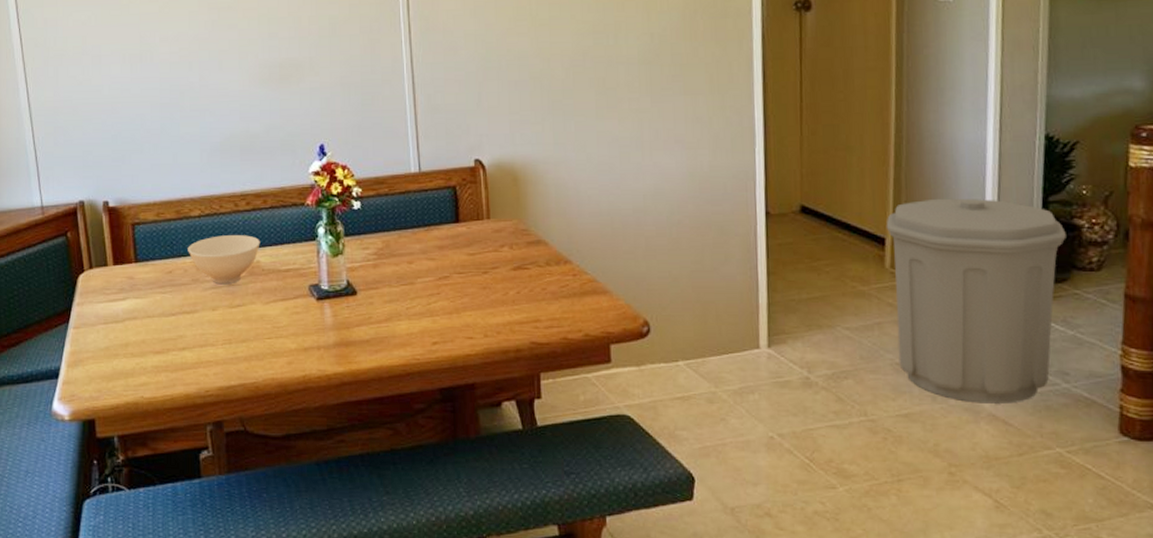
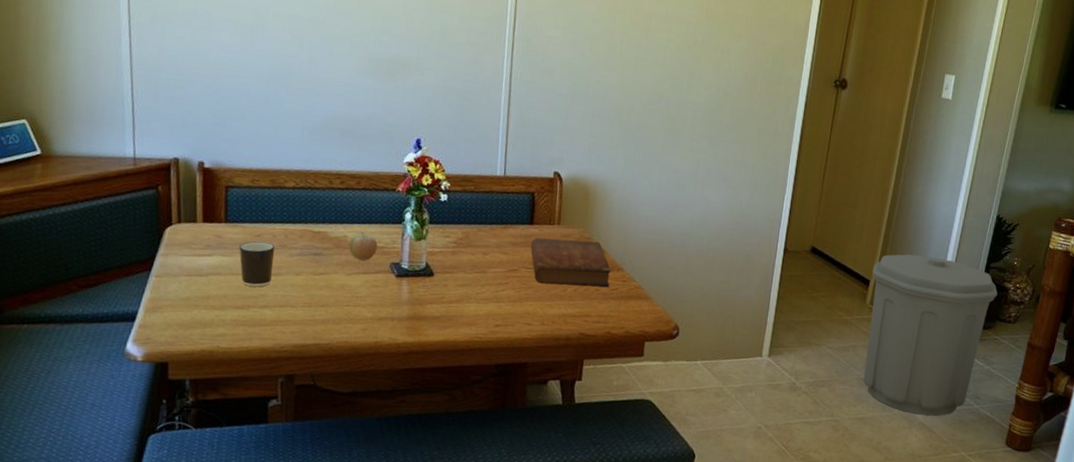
mug: none [152,277,189,328] -> present [239,241,275,287]
bowl: present [188,235,260,285] -> none [278,208,350,253]
fruit: none [263,254,293,285] -> present [349,231,378,260]
bible: none [459,233,558,289] -> present [530,237,611,287]

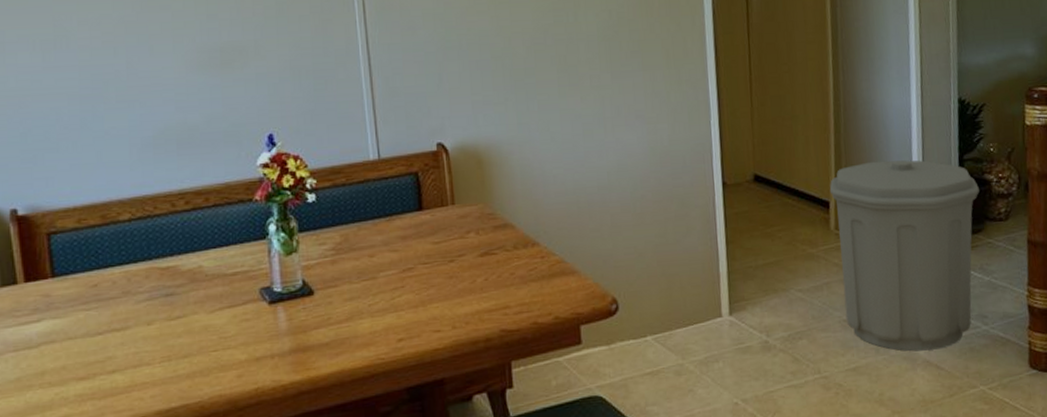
mug: present [239,241,275,287] -> none [73,291,119,350]
fruit: present [349,231,378,260] -> none [207,257,241,292]
bible: present [530,237,611,287] -> none [423,216,526,279]

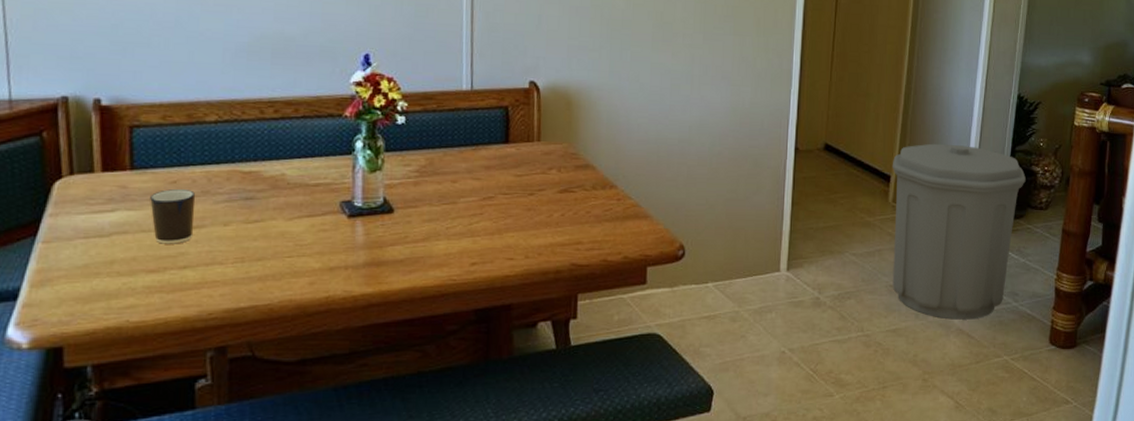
mug: none [73,291,119,350] -> present [150,188,196,244]

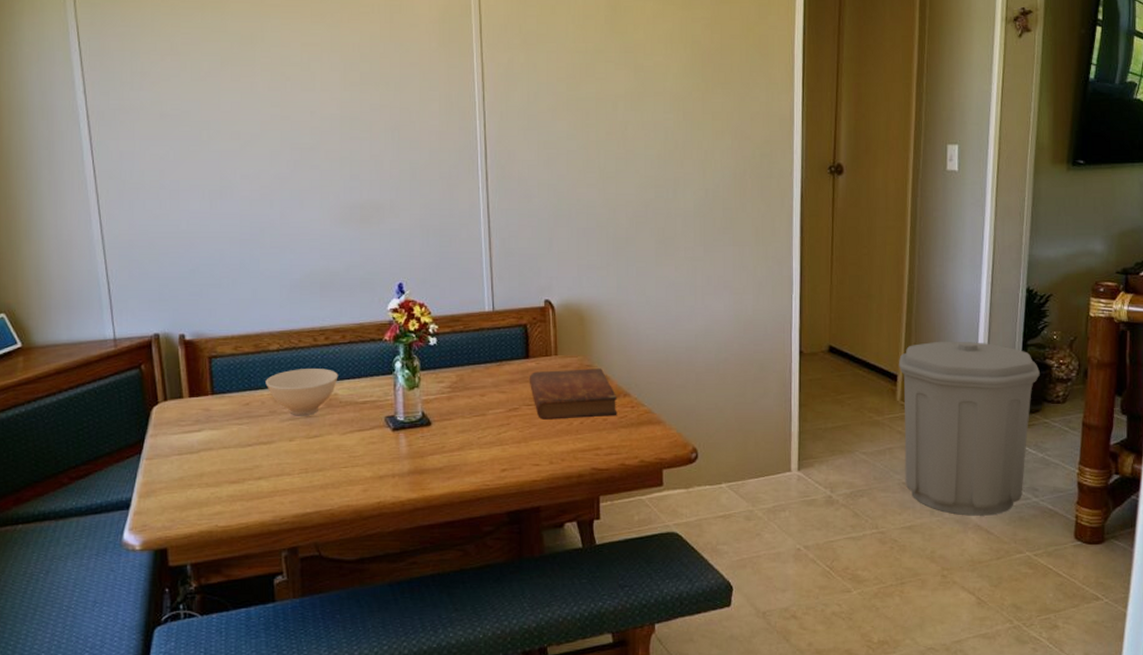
mug: present [150,188,196,244] -> none [229,409,265,458]
bowl: none [198,144,288,198] -> present [265,369,338,416]
bible: none [507,157,603,210] -> present [529,368,617,420]

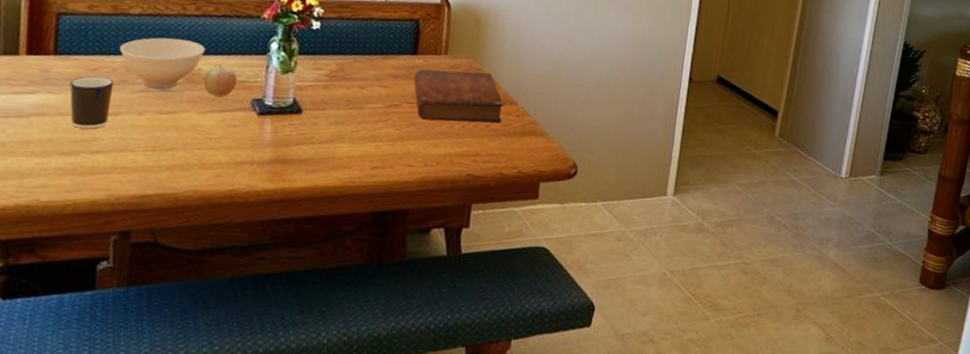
mug: none [229,409,265,458] -> present [69,75,115,129]
fruit: none [341,387,370,417] -> present [203,64,237,97]
trash can: present [898,341,1040,516] -> none [773,83,907,255]

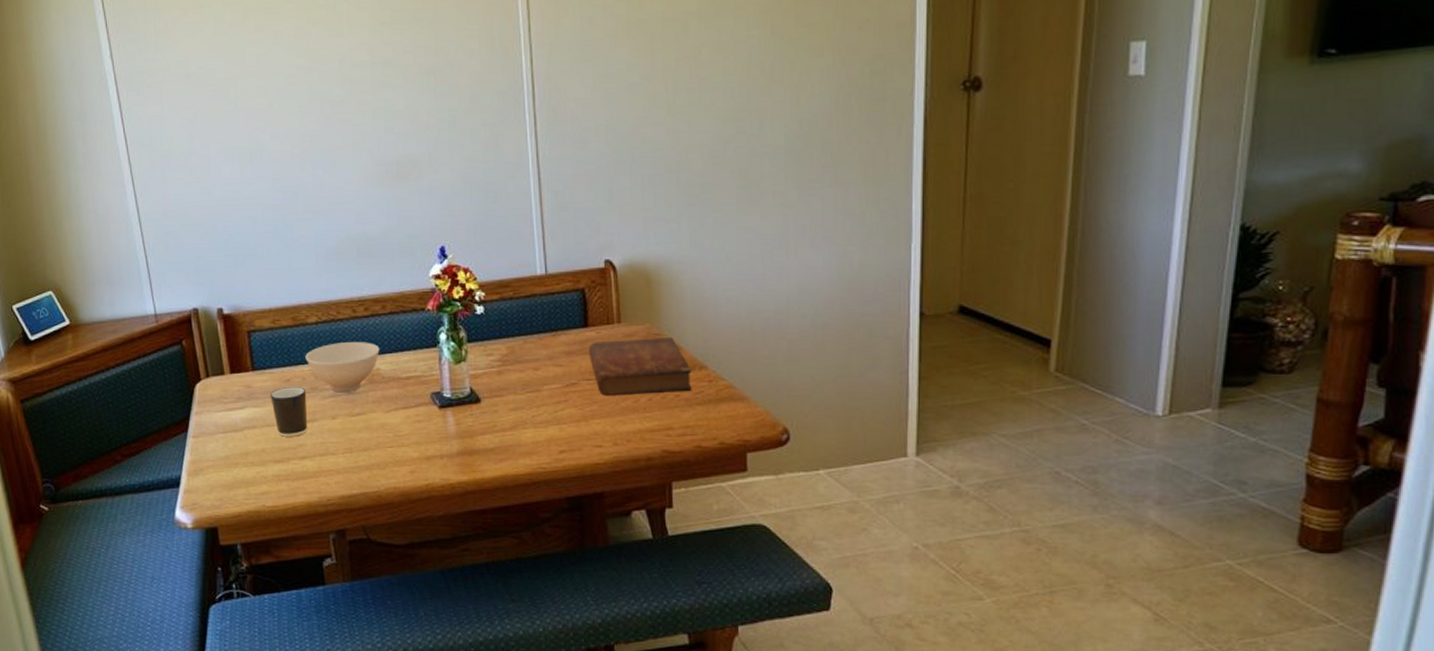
fruit: present [203,64,237,97] -> none [383,361,414,393]

